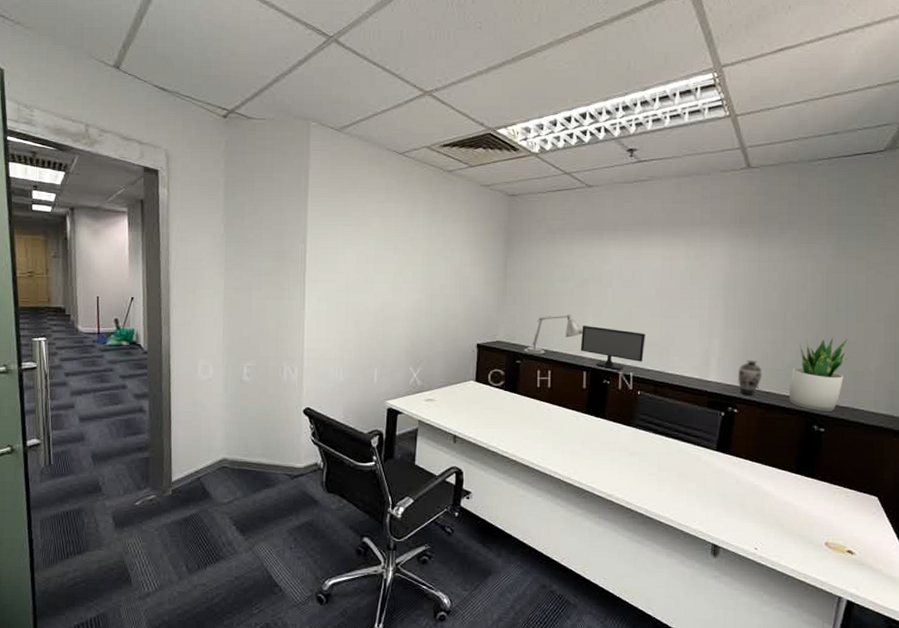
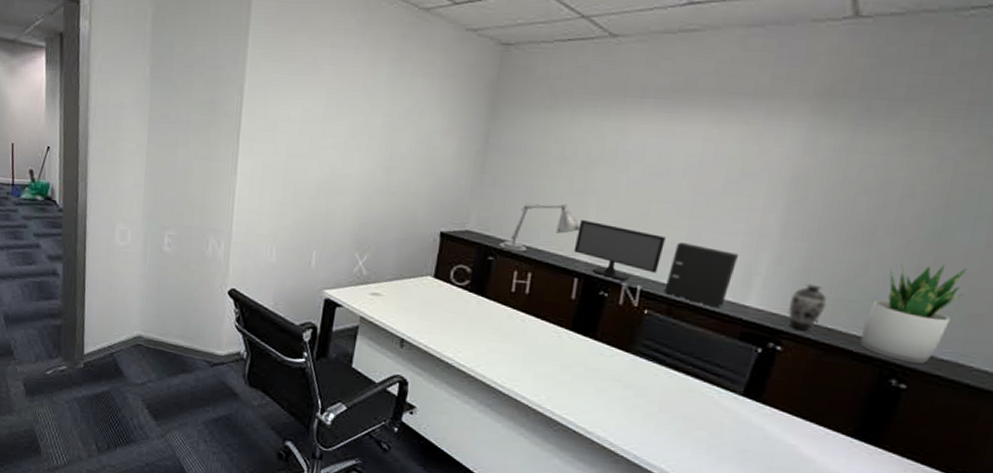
binder: none [649,337,697,385] -> present [664,243,738,308]

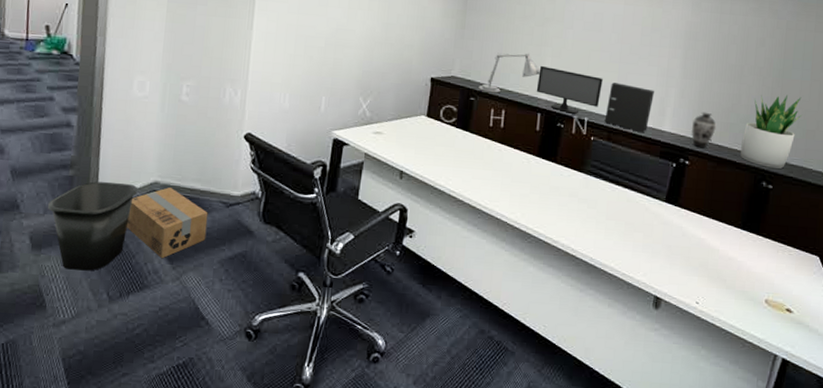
waste bin: none [39,332,122,421] -> present [48,181,138,271]
cardboard box: none [111,342,192,415] -> present [126,187,208,259]

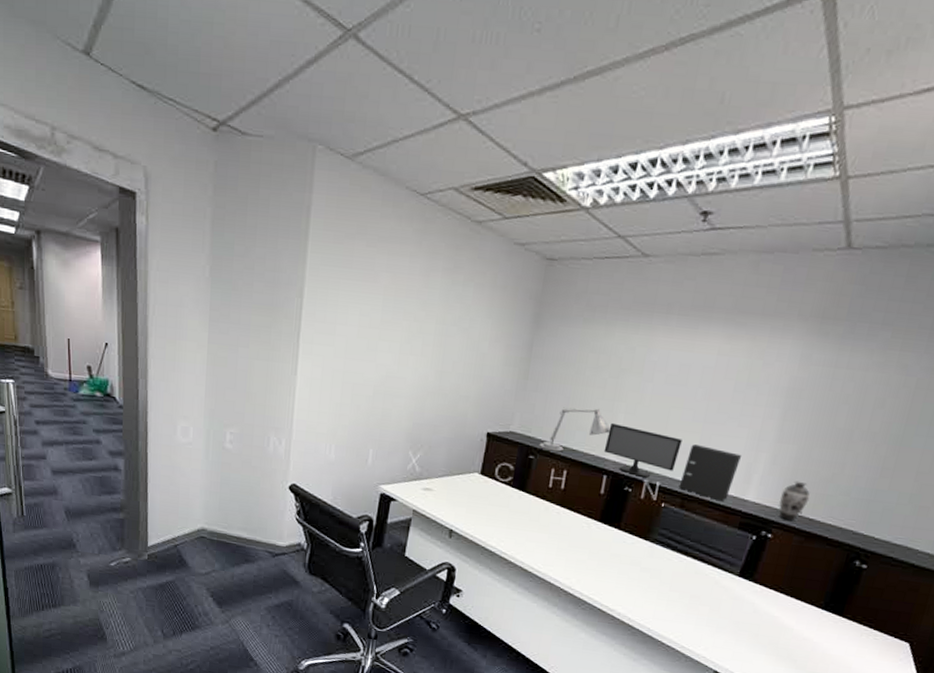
waste bin: present [48,181,138,271] -> none [102,525,186,610]
cardboard box: present [126,187,208,259] -> none [176,534,255,603]
planter: present [740,95,803,170] -> none [834,464,920,548]

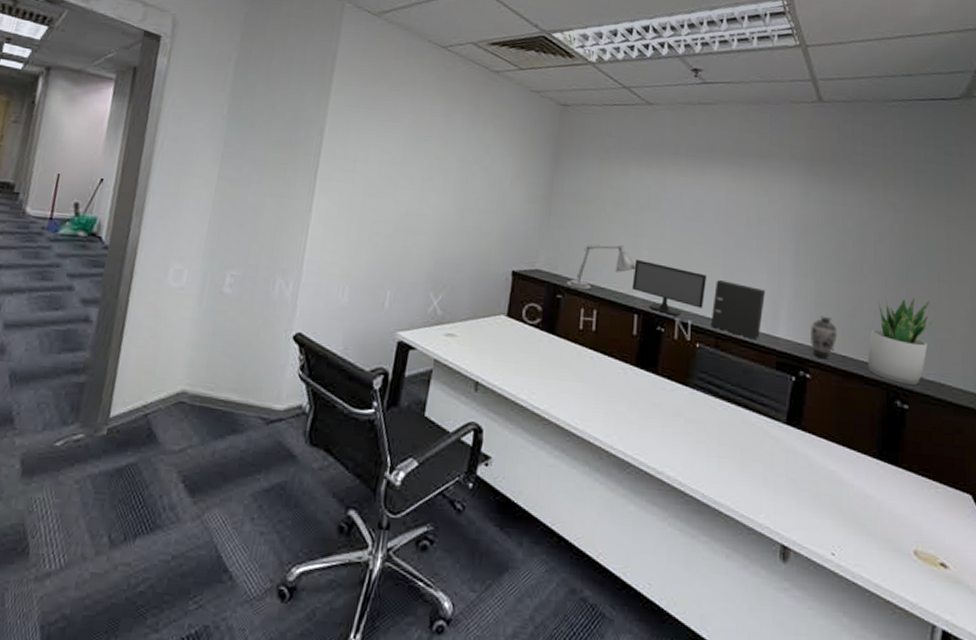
planter: none [834,464,920,548] -> present [868,297,934,386]

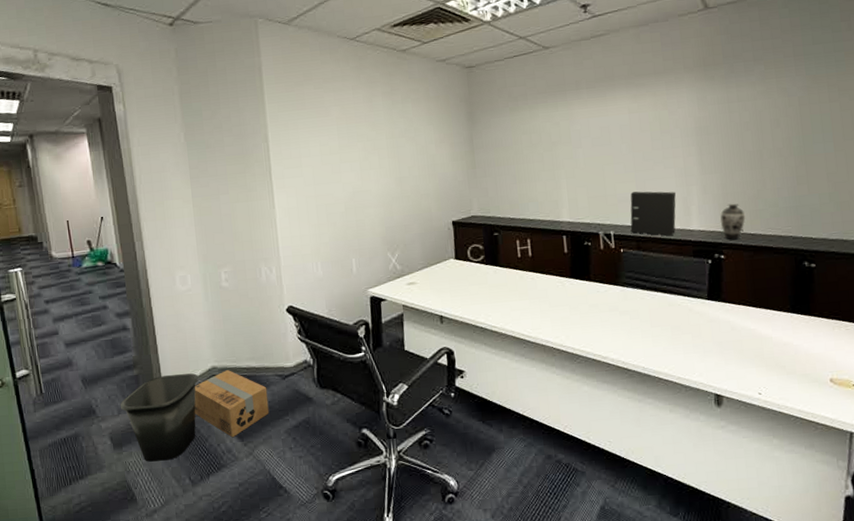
waste bin: none [48,390,161,506] -> present [120,373,199,462]
cardboard box: none [141,398,244,491] -> present [194,370,270,438]
desk lamp: present [566,243,636,292] -> none [500,179,558,226]
computer monitor: present [631,259,707,316] -> none [556,189,622,231]
planter: present [868,297,934,386] -> none [774,170,833,247]

